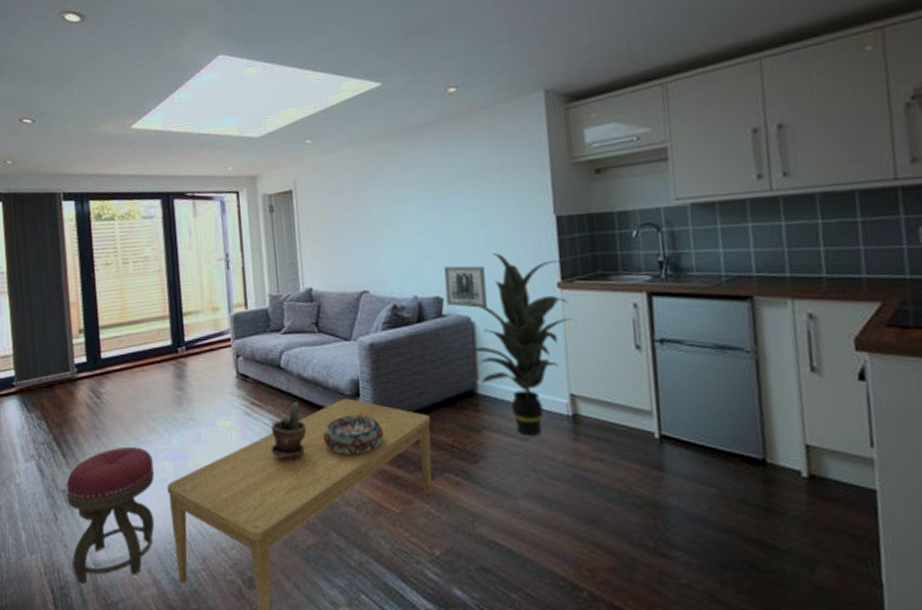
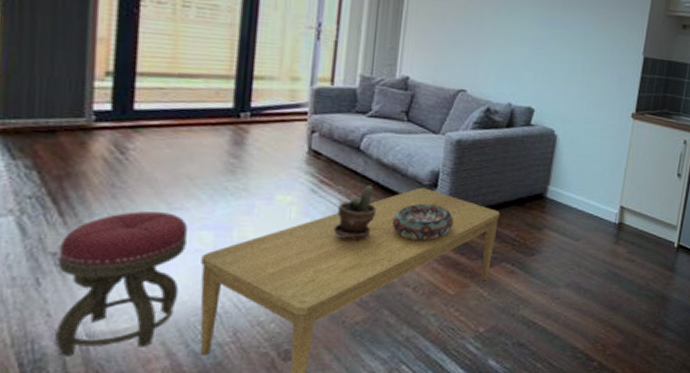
wall art: present [443,265,488,308] -> none [536,81,576,123]
indoor plant: present [453,252,573,437] -> none [542,77,643,238]

